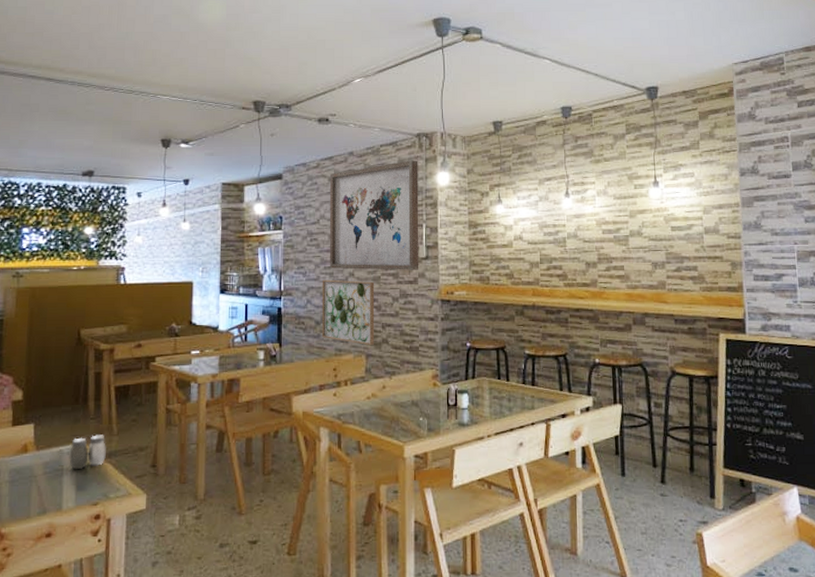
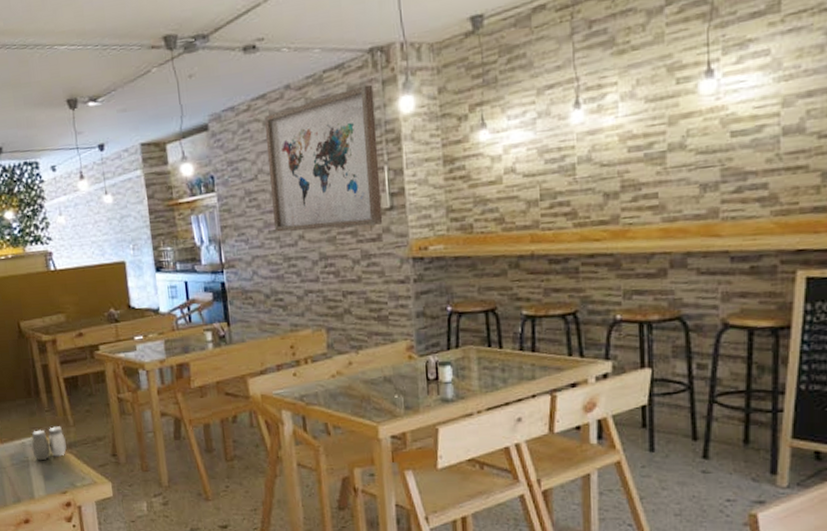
wall art: present [321,279,375,346] -> none [267,243,336,318]

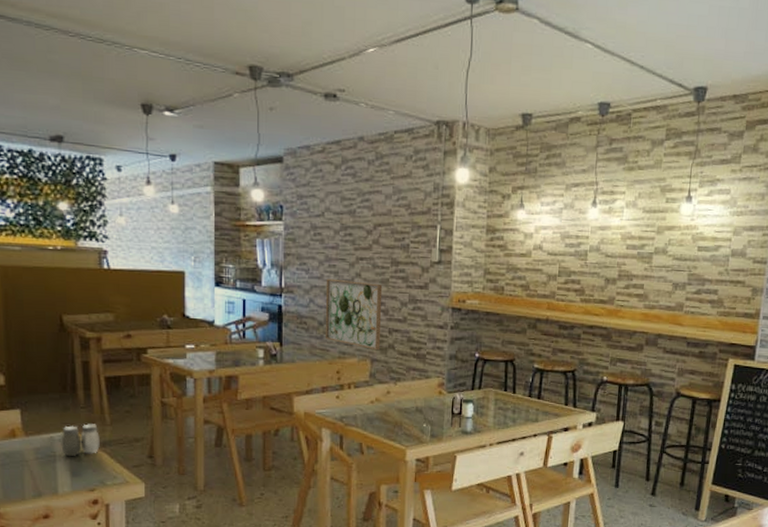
wall art: present [264,84,383,232] -> none [335,151,436,275]
wall art: none [267,243,336,318] -> present [325,278,383,351]

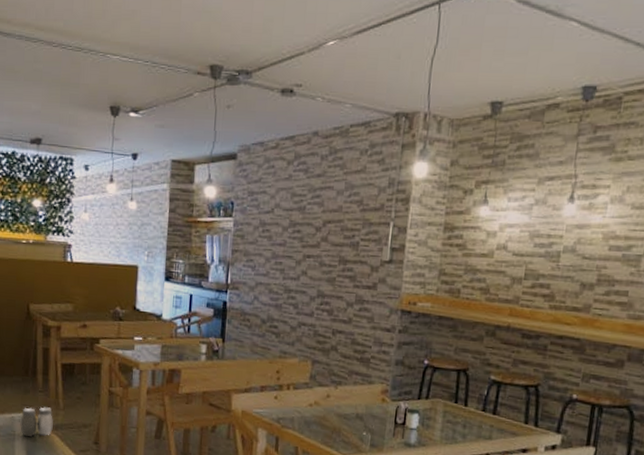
wall art: present [325,278,383,351] -> none [266,275,329,352]

